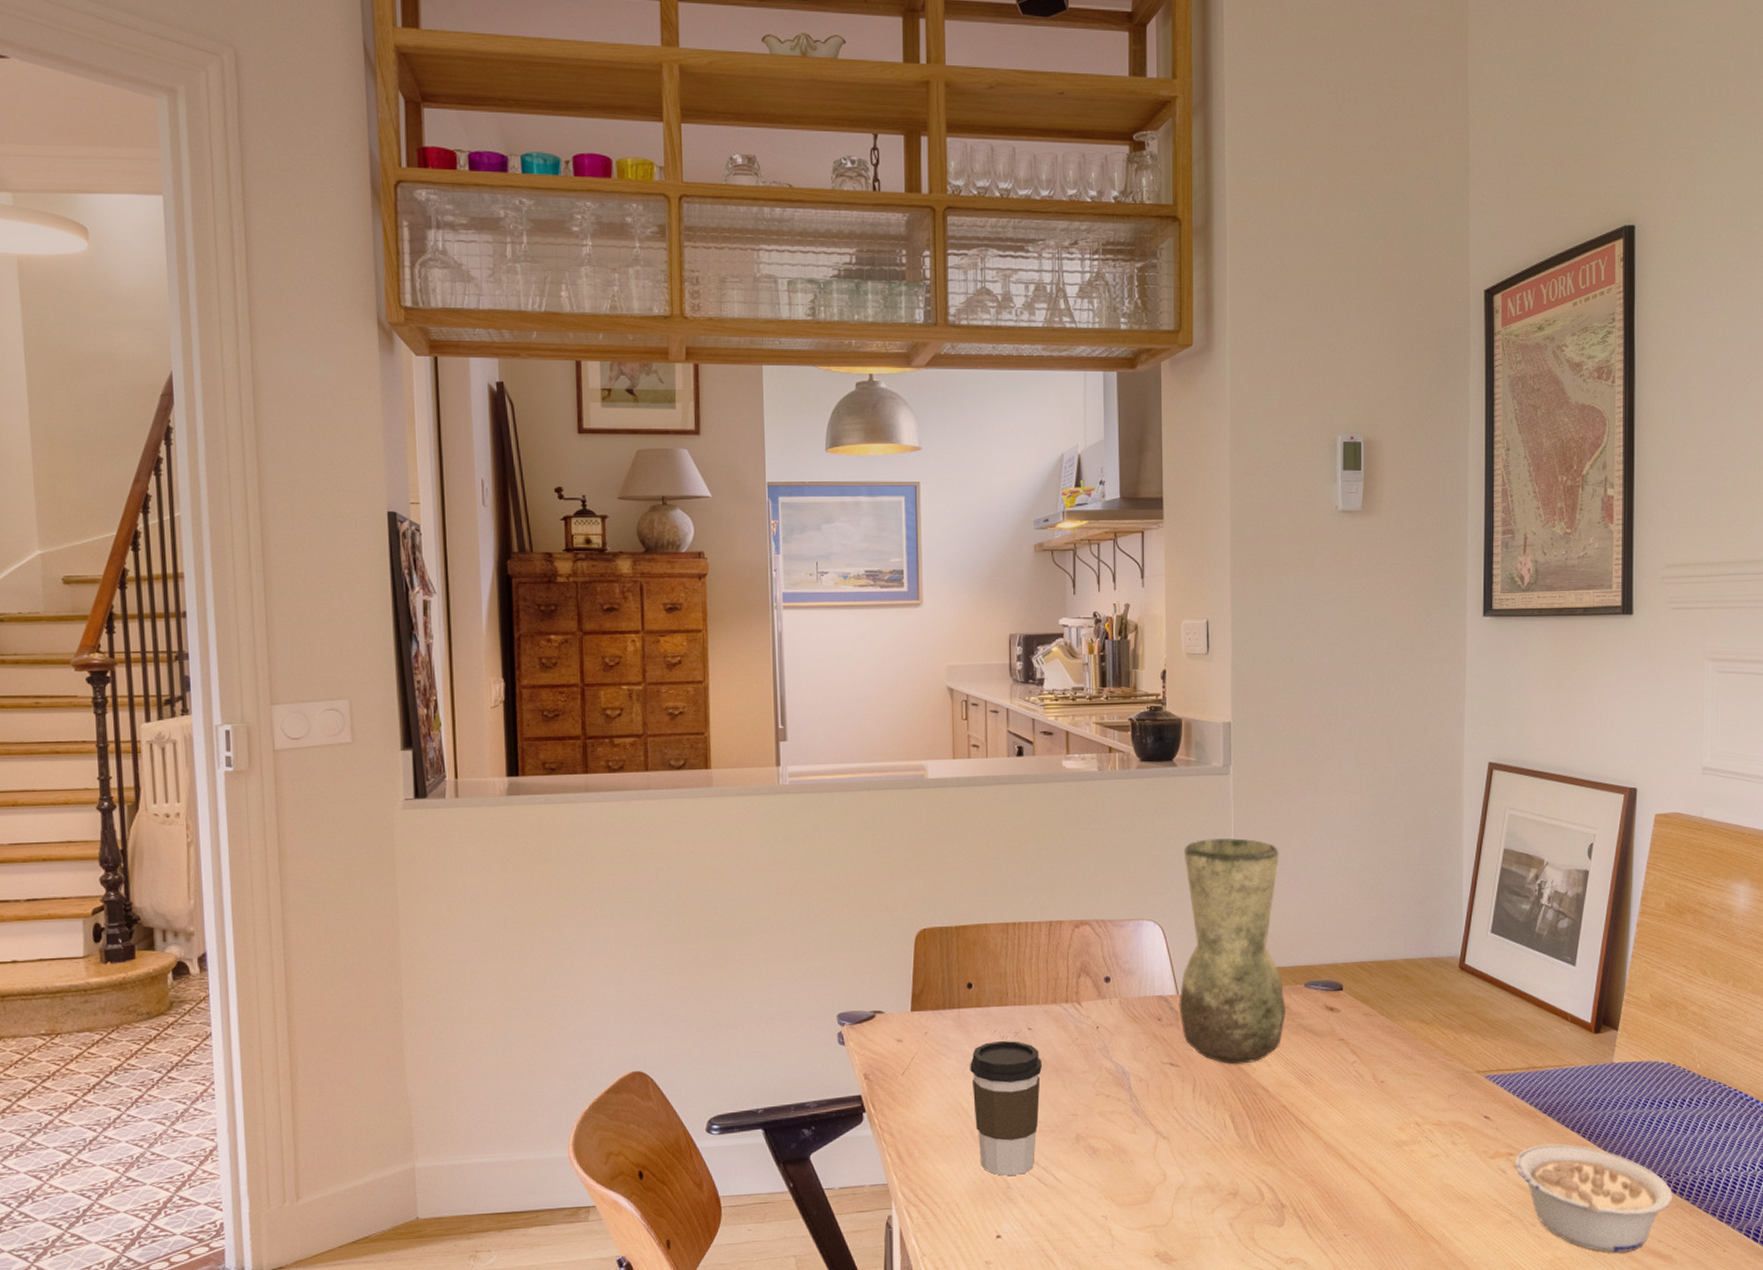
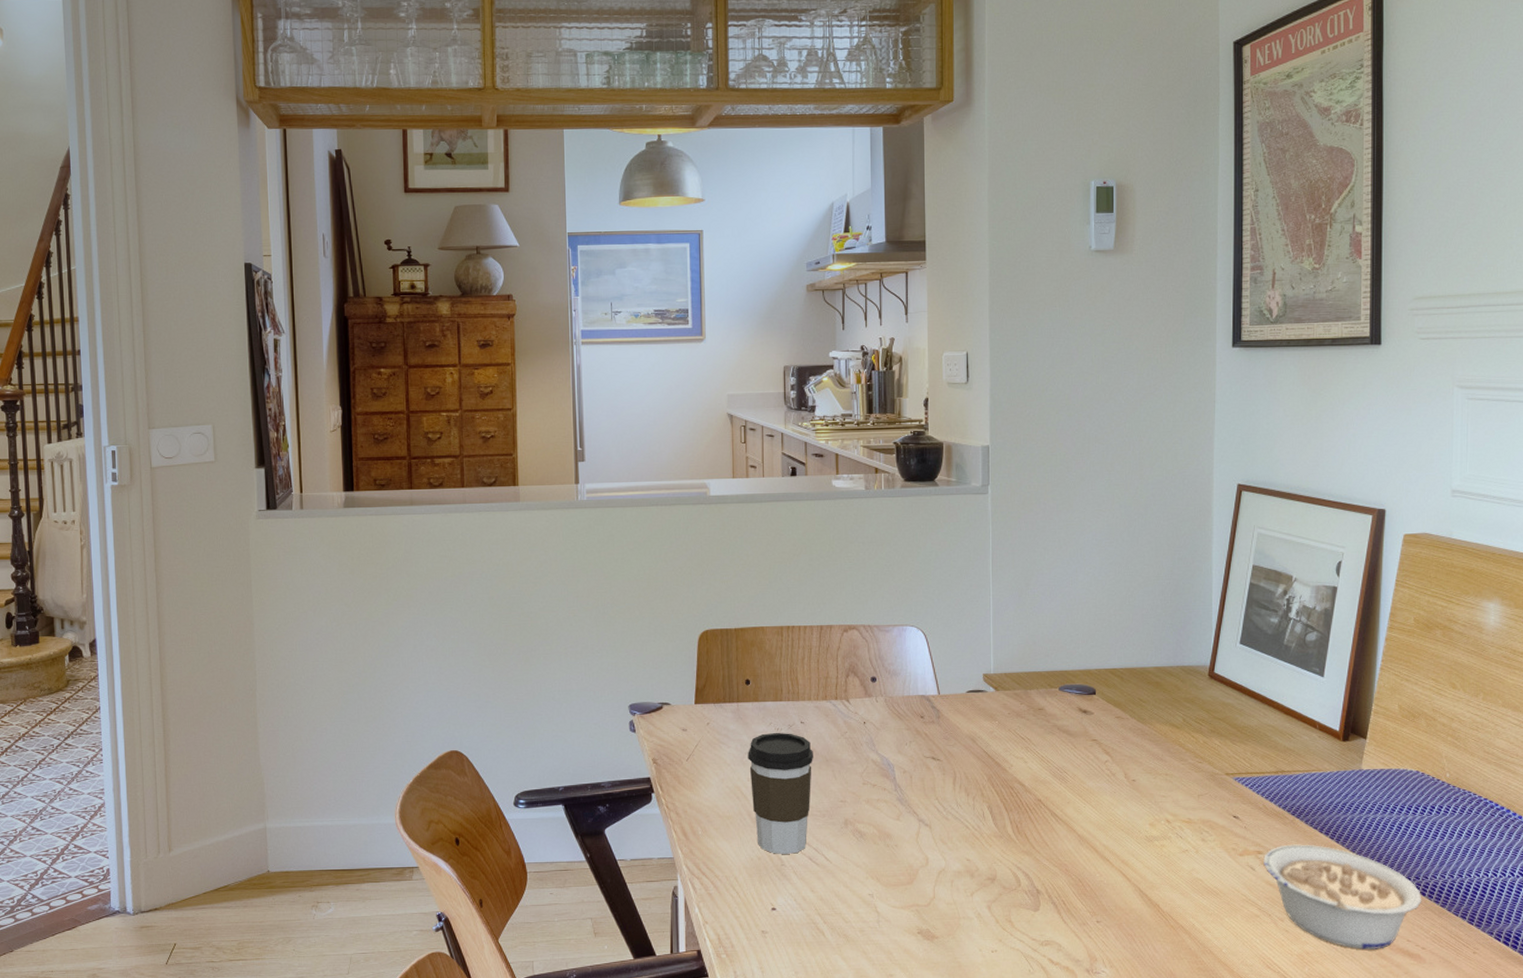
vase: present [1179,837,1285,1065] -> none [940,551,1041,760]

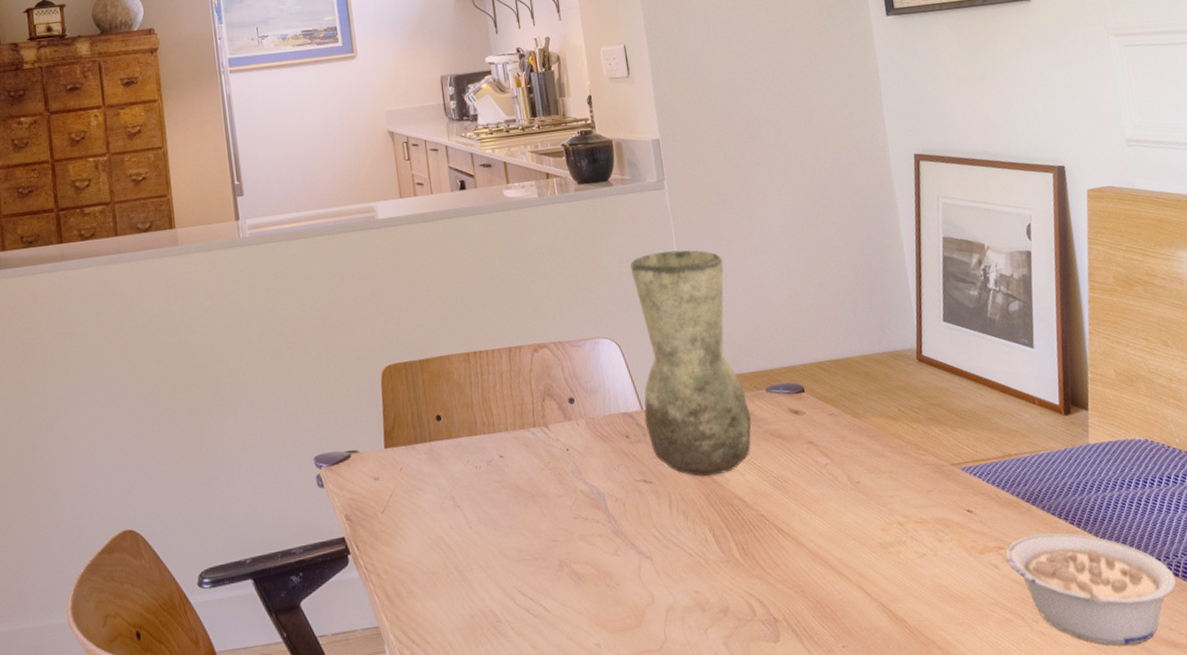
coffee cup: present [748,732,813,854] -> none [447,470,521,610]
vase: none [940,551,1041,760] -> present [630,250,752,477]

